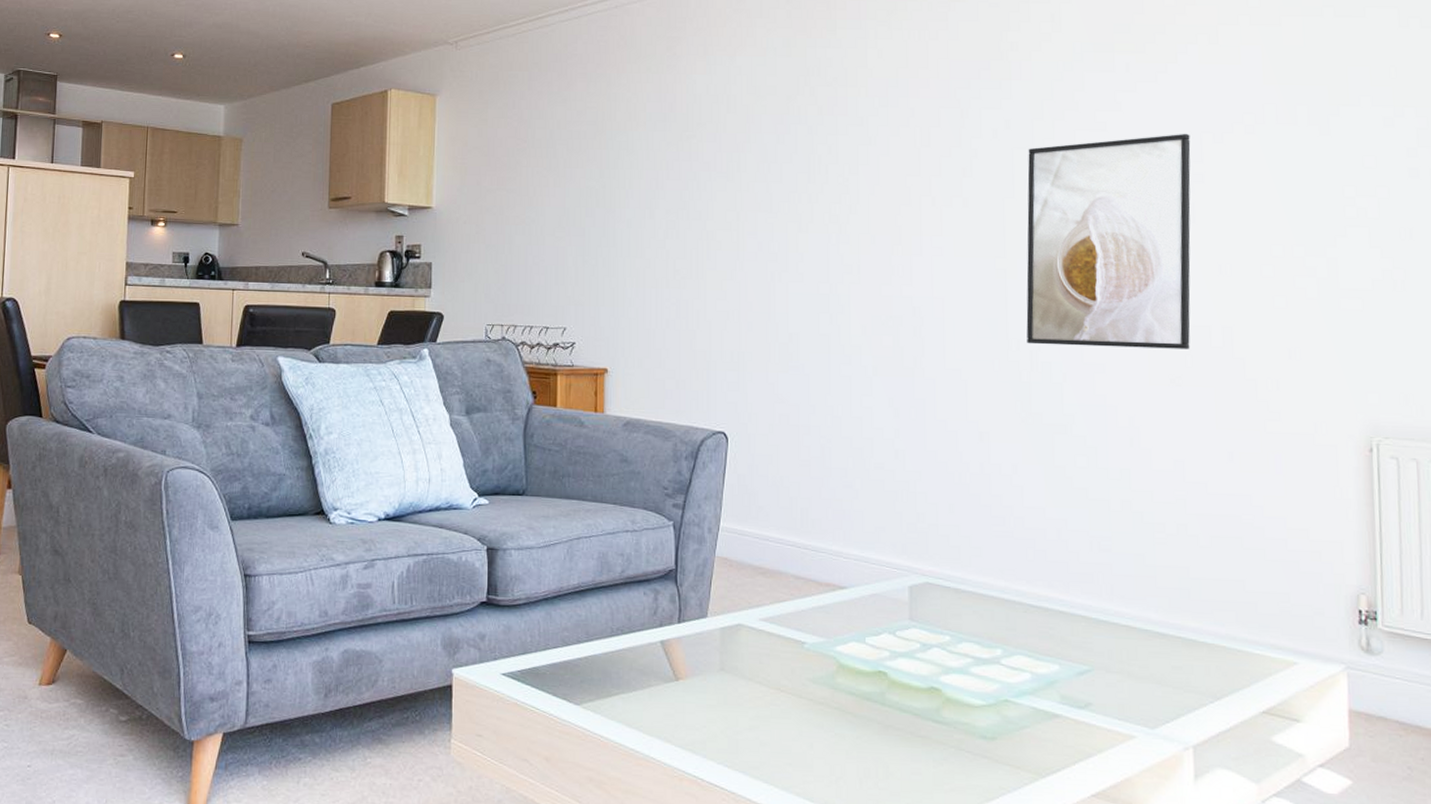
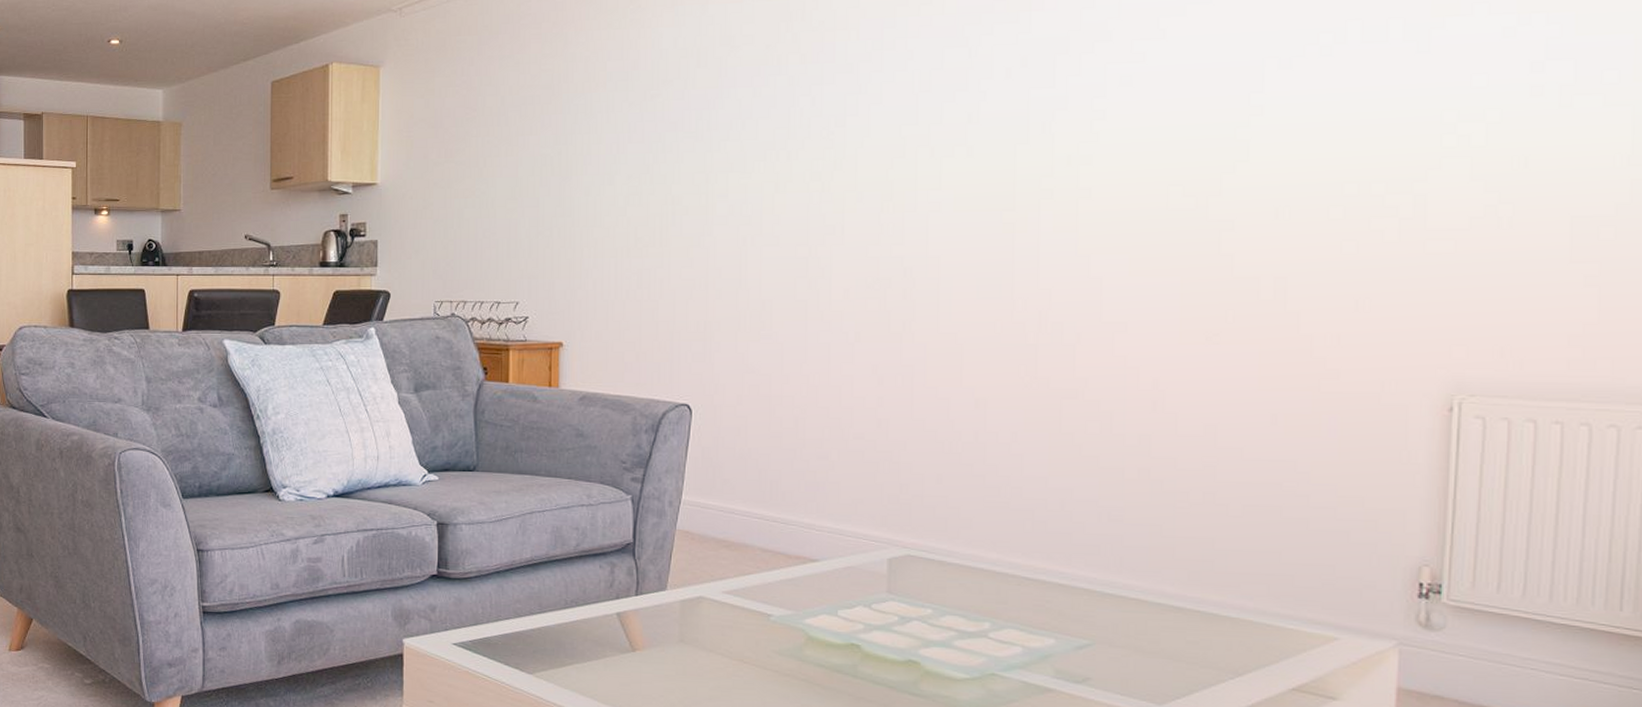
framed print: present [1026,133,1191,349] -> none [1036,59,1250,304]

